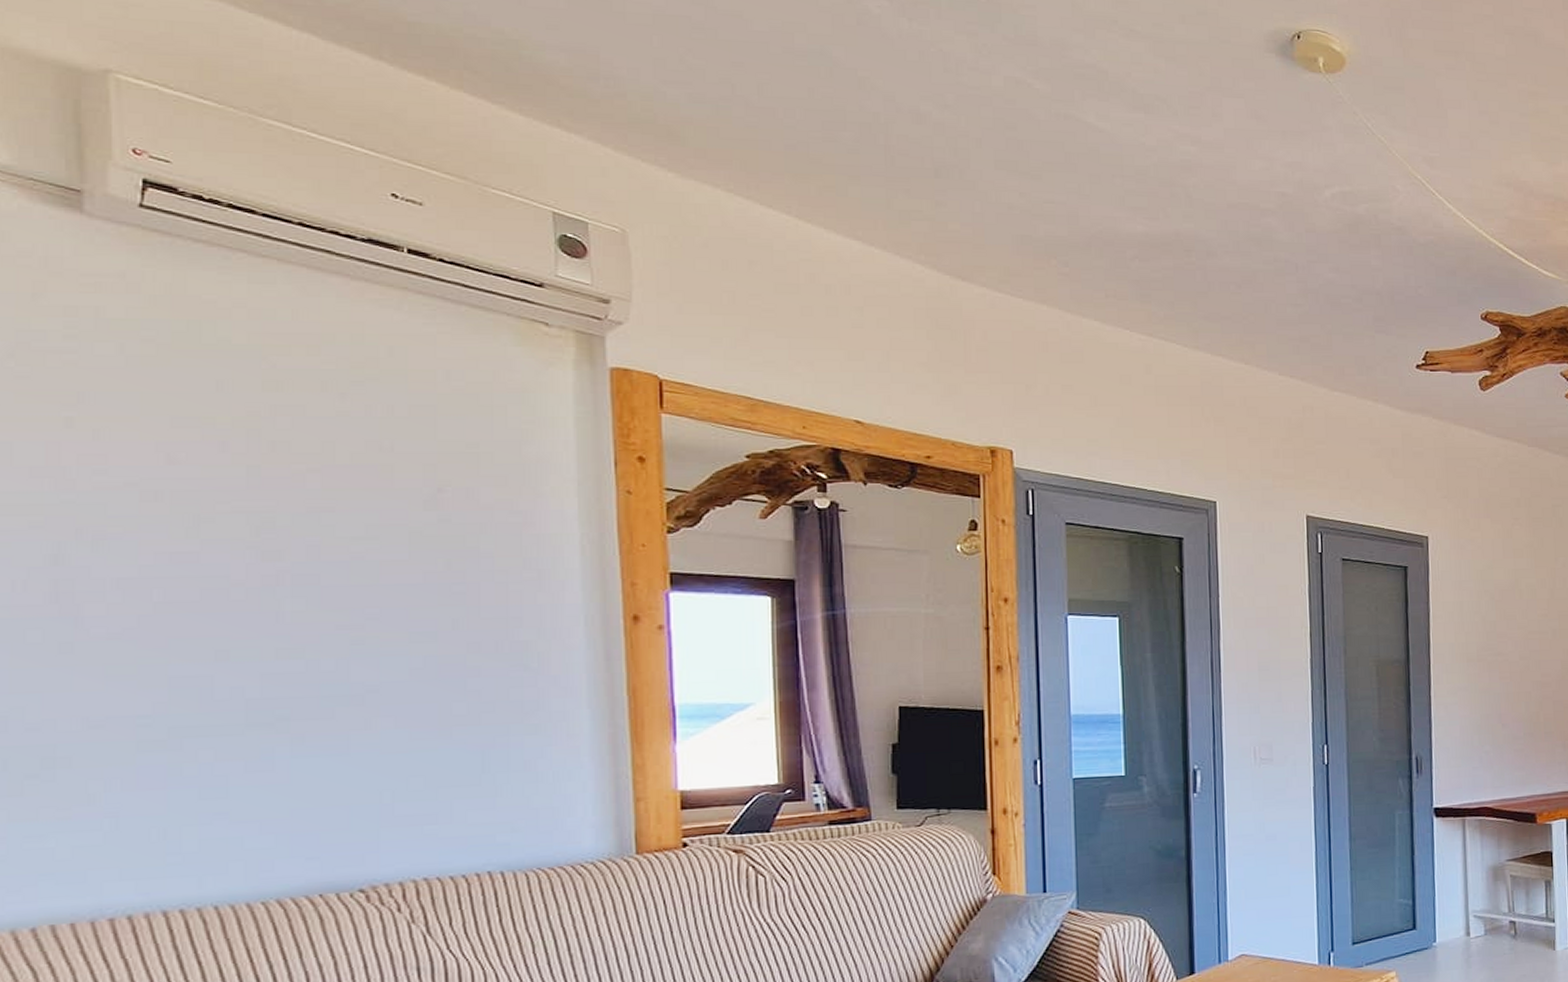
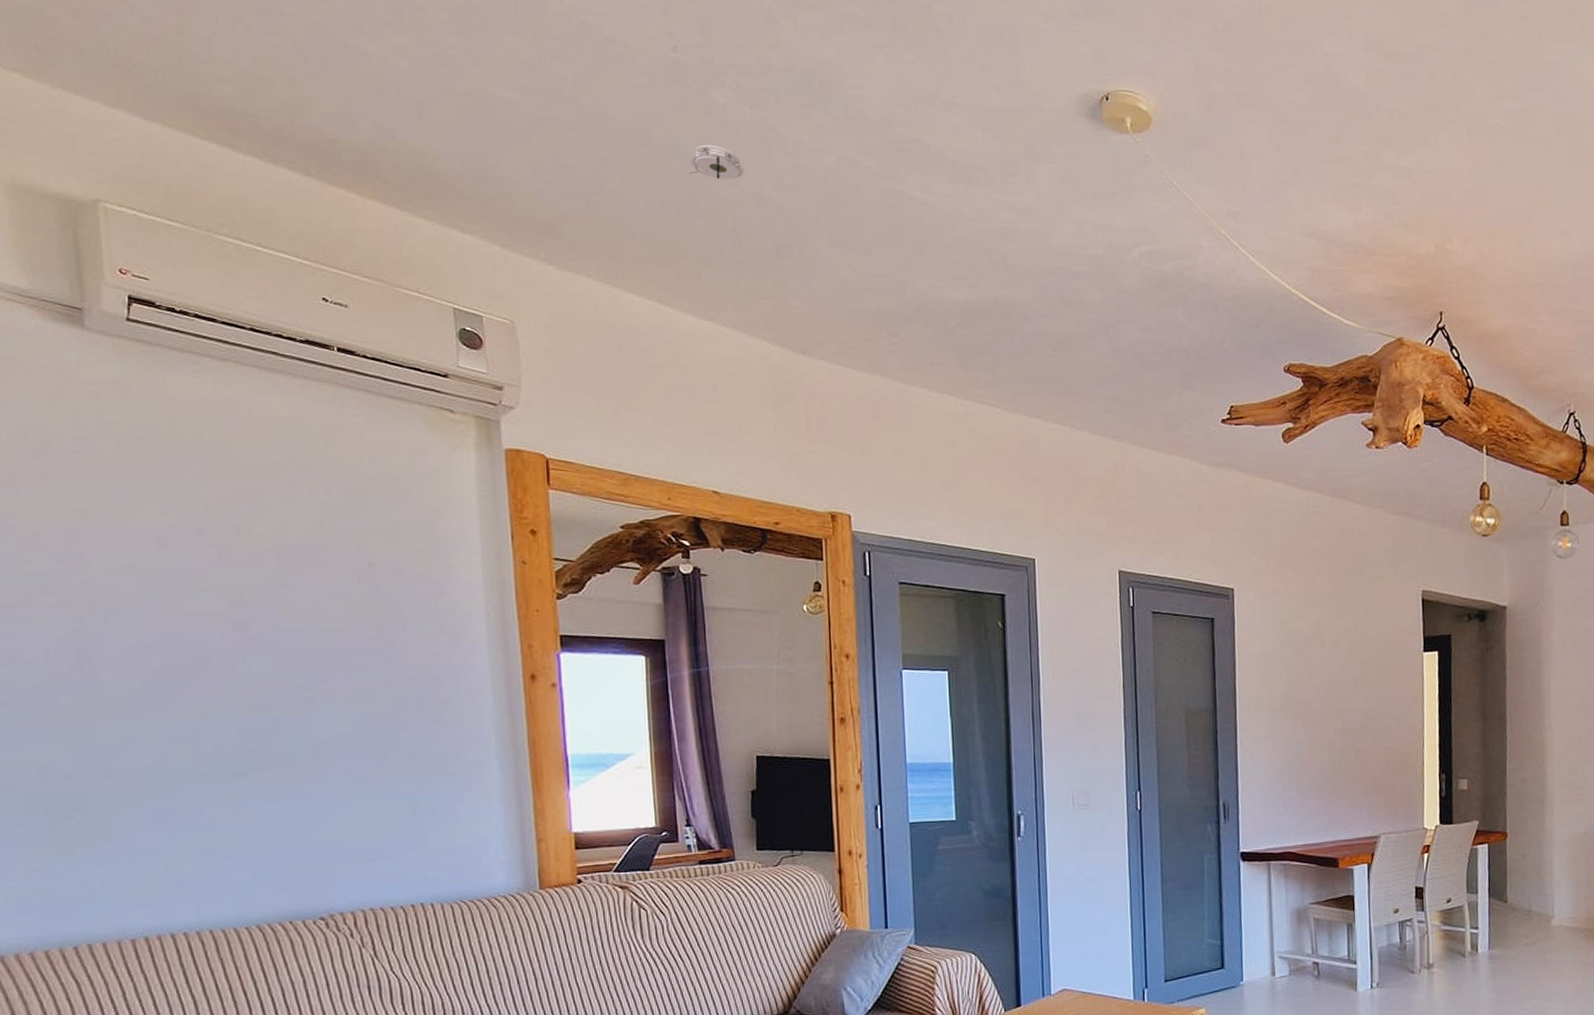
smoke detector: none [836,55,901,94] -> present [689,144,746,180]

